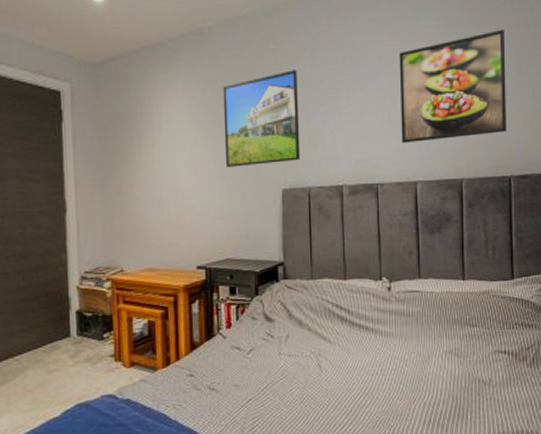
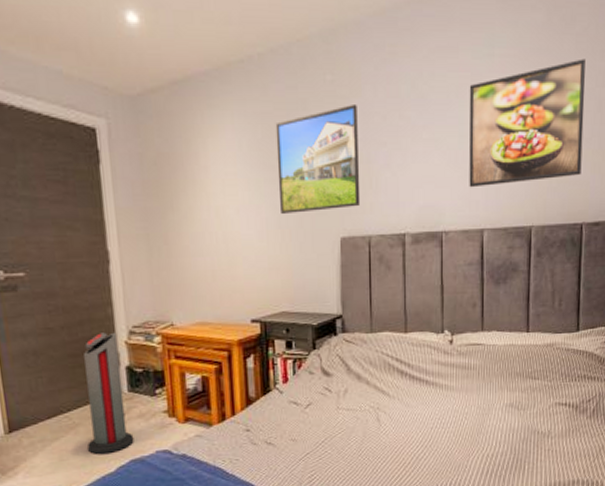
air purifier: none [35,277,80,398] -> present [84,332,134,454]

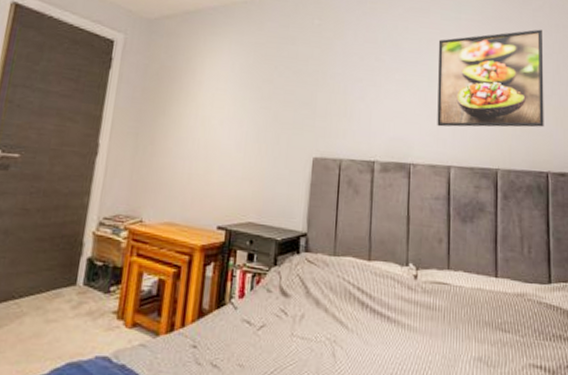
air purifier: present [84,332,134,454] -> none [27,220,87,351]
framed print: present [275,105,361,213] -> none [261,45,339,132]

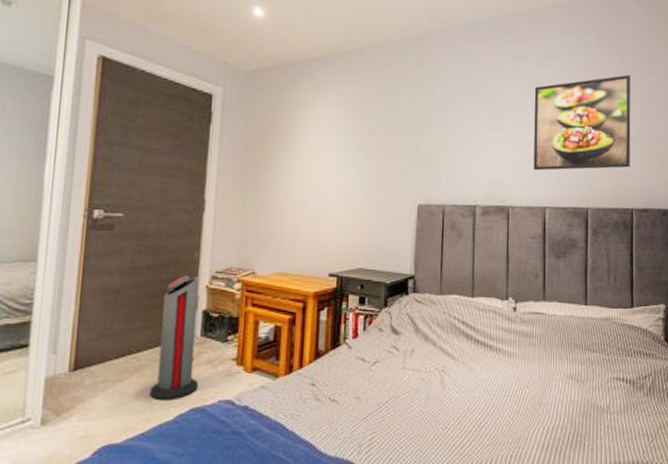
air purifier: none [27,220,87,351] -> present [150,275,200,399]

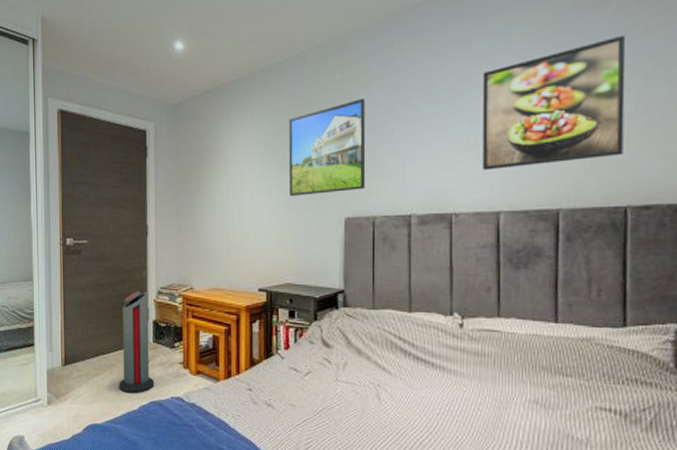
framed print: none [366,94,440,180] -> present [288,99,366,196]

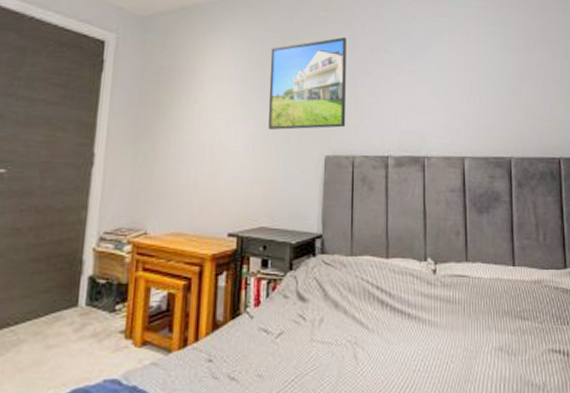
air purifier: present [119,291,154,393] -> none [27,237,86,379]
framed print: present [482,35,626,171] -> none [448,14,555,118]

